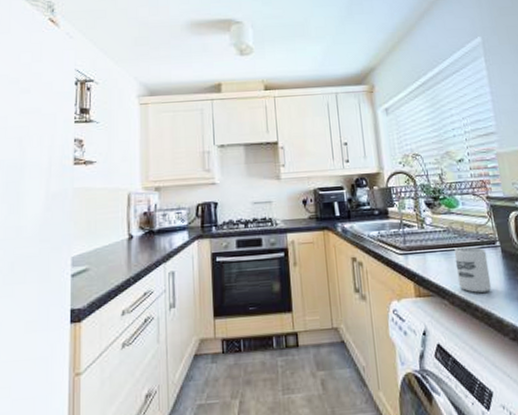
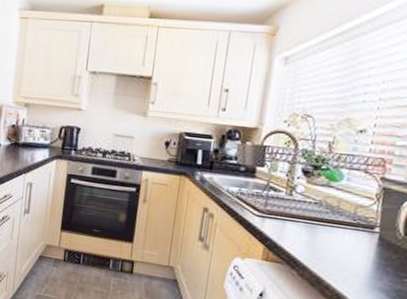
cup: present [453,246,492,293] -> none [314,223,360,275]

